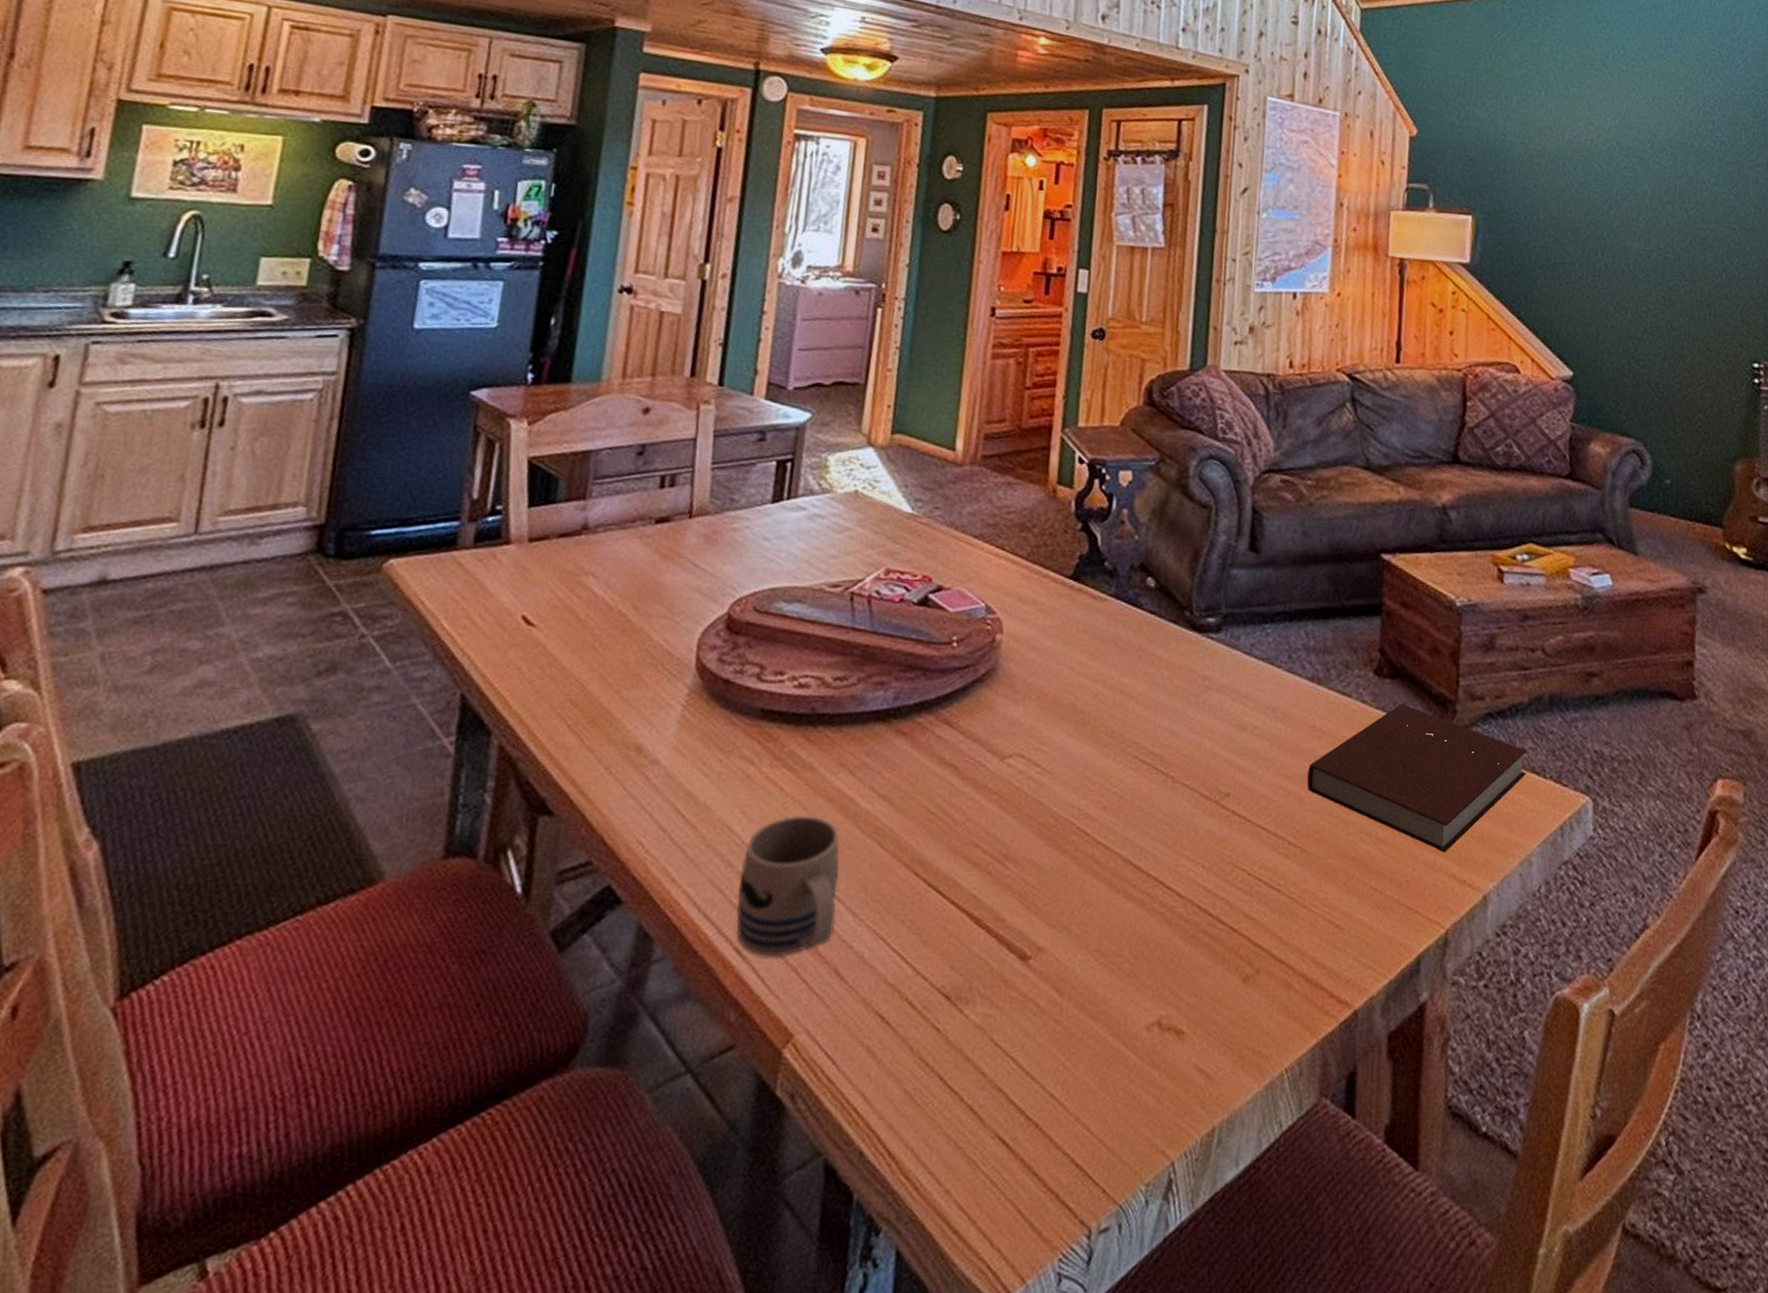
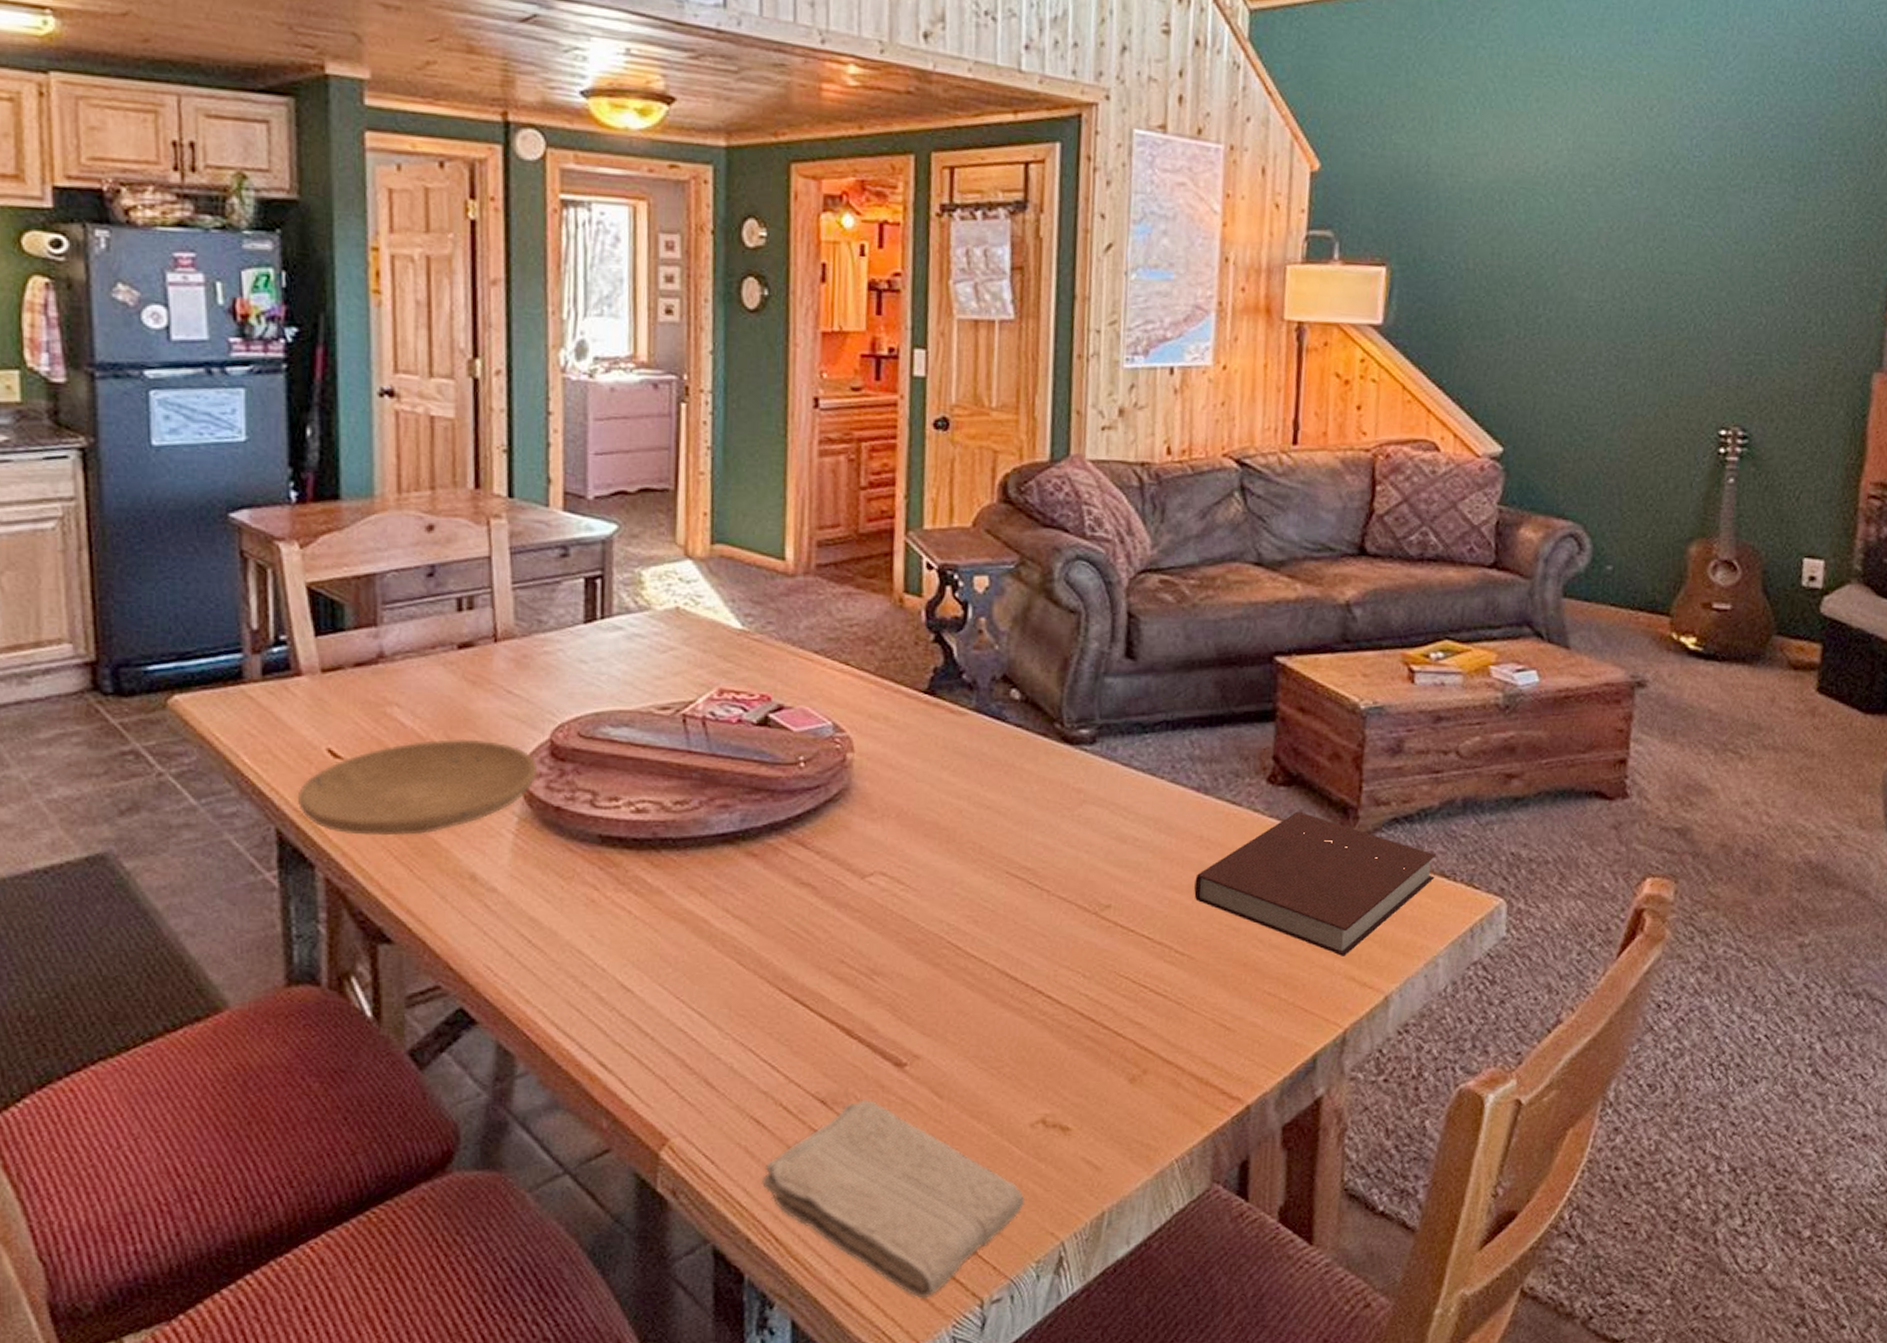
plate: none [485,609,713,705] -> present [297,738,538,836]
mug: present [736,815,840,957] -> none [596,937,701,1069]
washcloth: none [879,996,1138,1226] -> present [761,1100,1026,1299]

